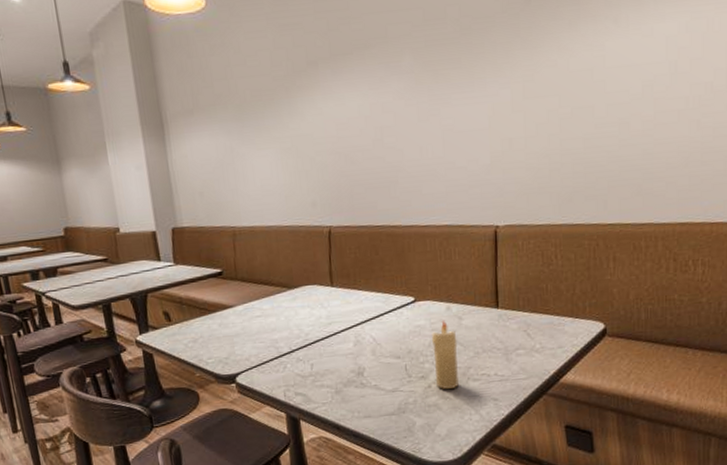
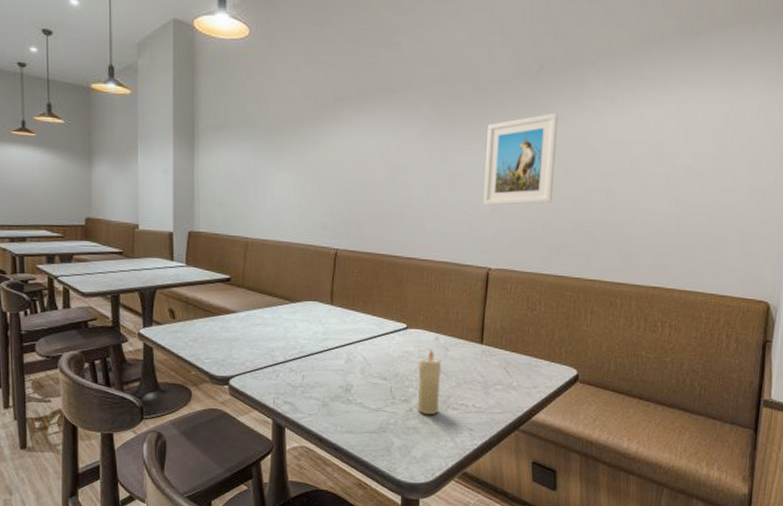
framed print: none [478,44,558,158] -> present [483,113,558,206]

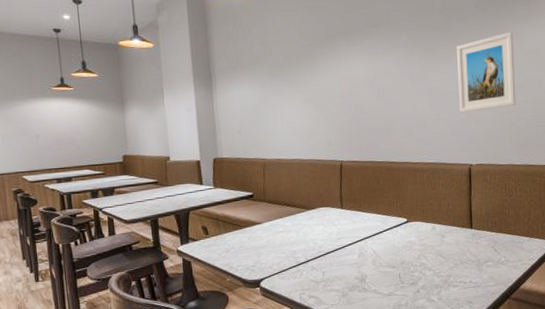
candle: present [418,349,442,415] -> none [420,237,441,294]

